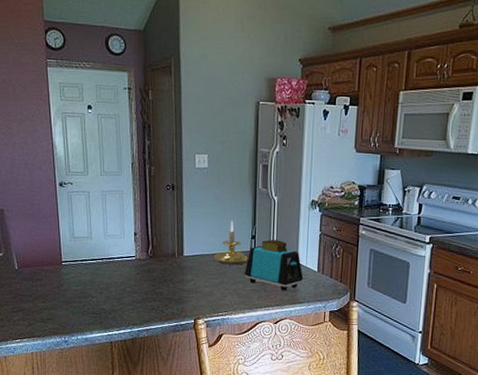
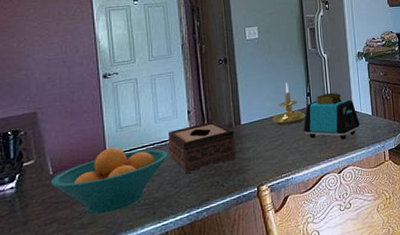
fruit bowl: none [16,255,115,313] -> present [50,147,168,214]
tissue box: none [115,247,178,292] -> present [167,121,237,173]

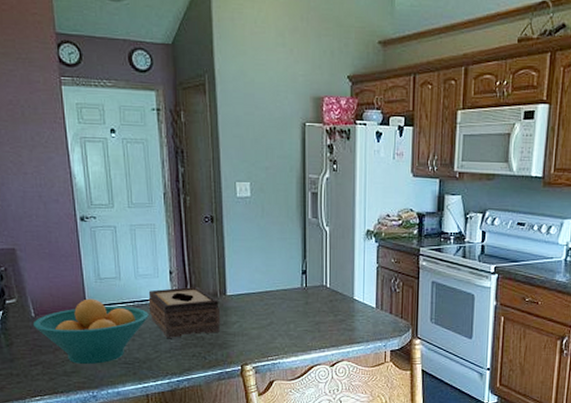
candle holder: present [272,81,307,126] -> none [260,253,300,304]
toaster: present [304,92,360,140] -> none [296,274,361,330]

